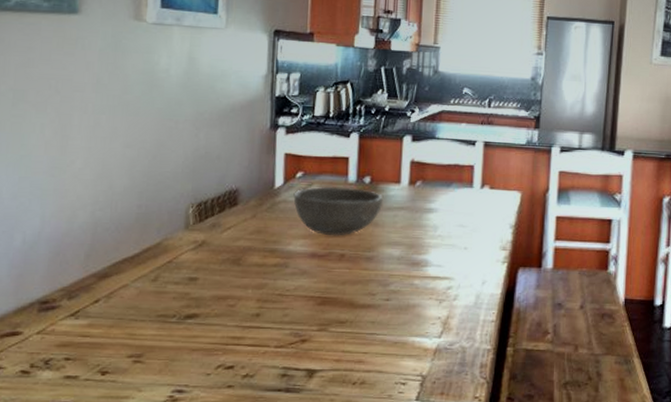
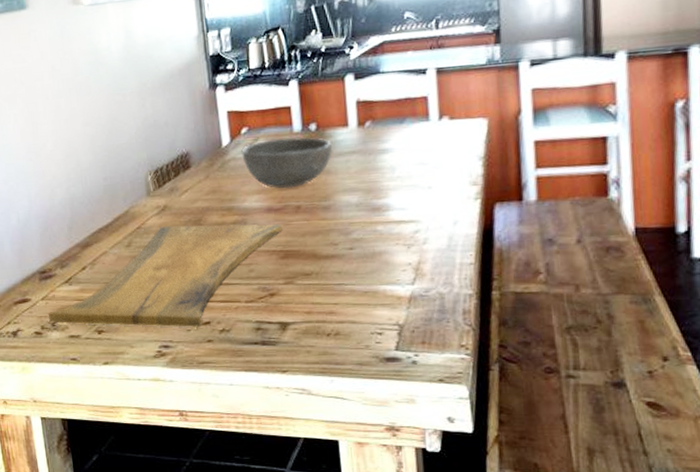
cutting board: none [42,263,324,371] -> present [49,224,282,327]

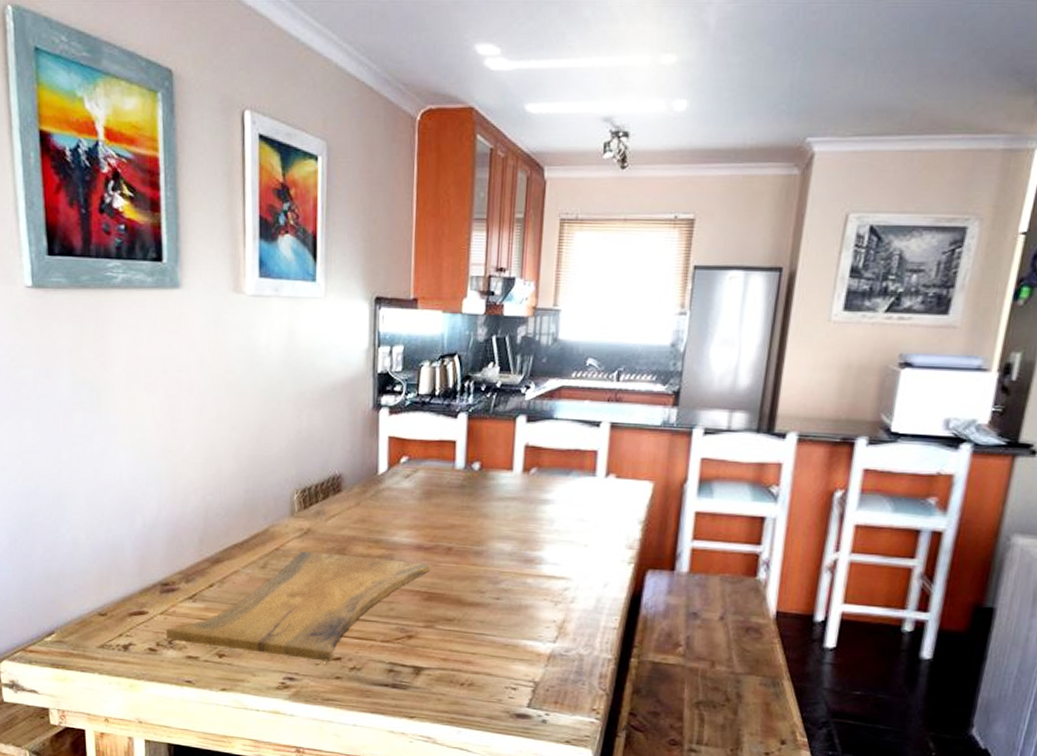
bowl: present [241,137,332,189] -> none [398,473,493,528]

